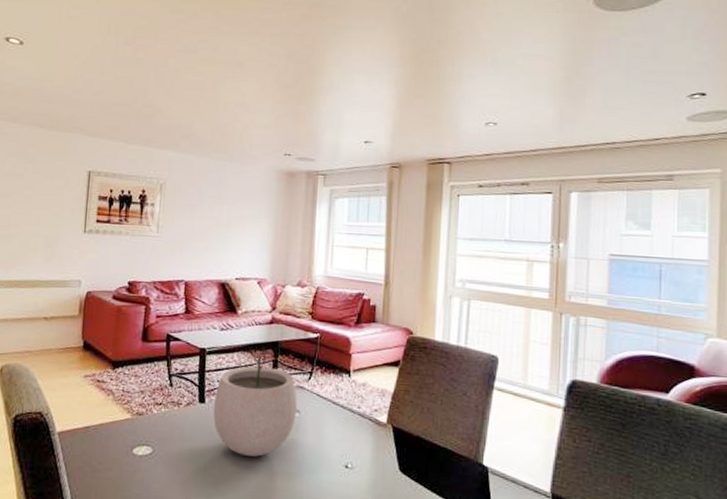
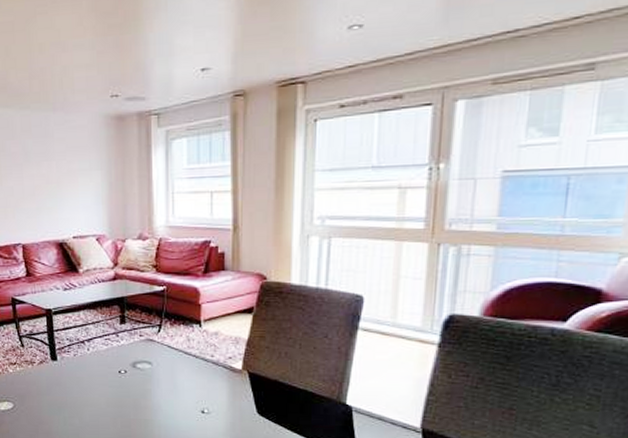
plant pot: present [213,348,297,457] -> none [65,304,148,407]

